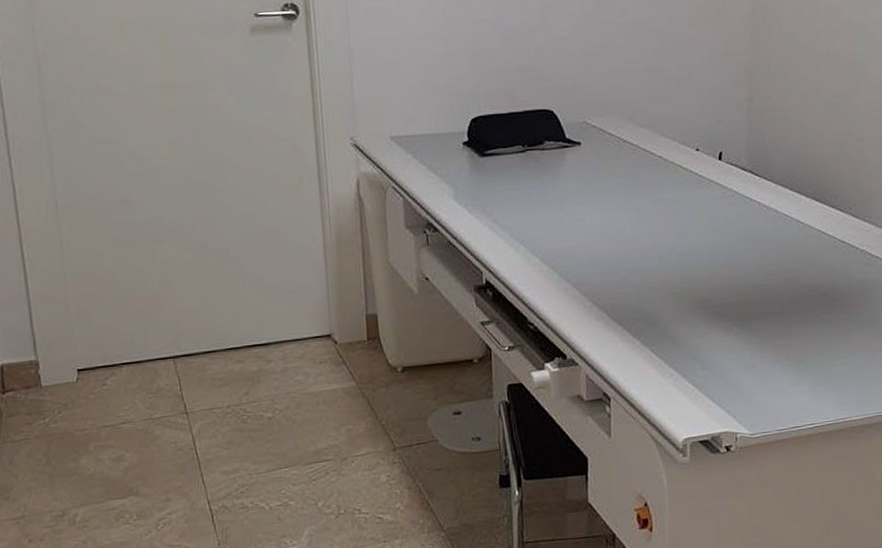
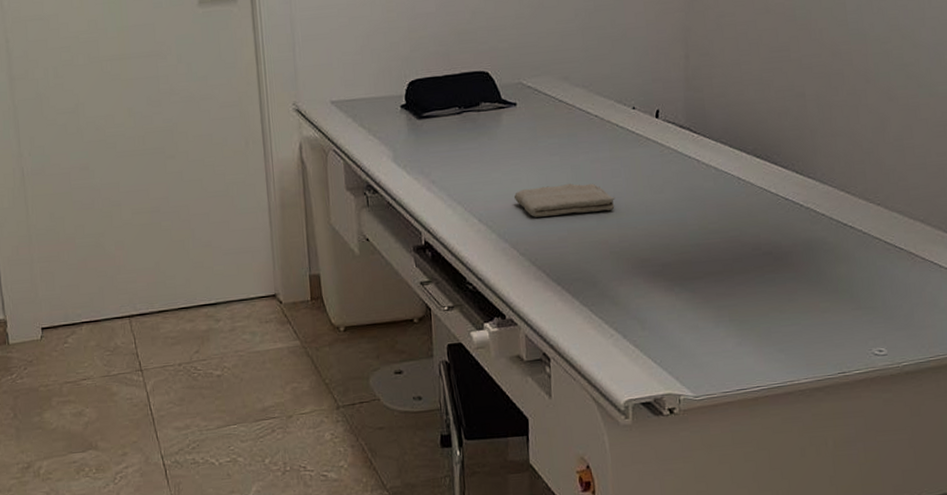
washcloth: none [576,223,678,258] -> present [513,183,615,217]

